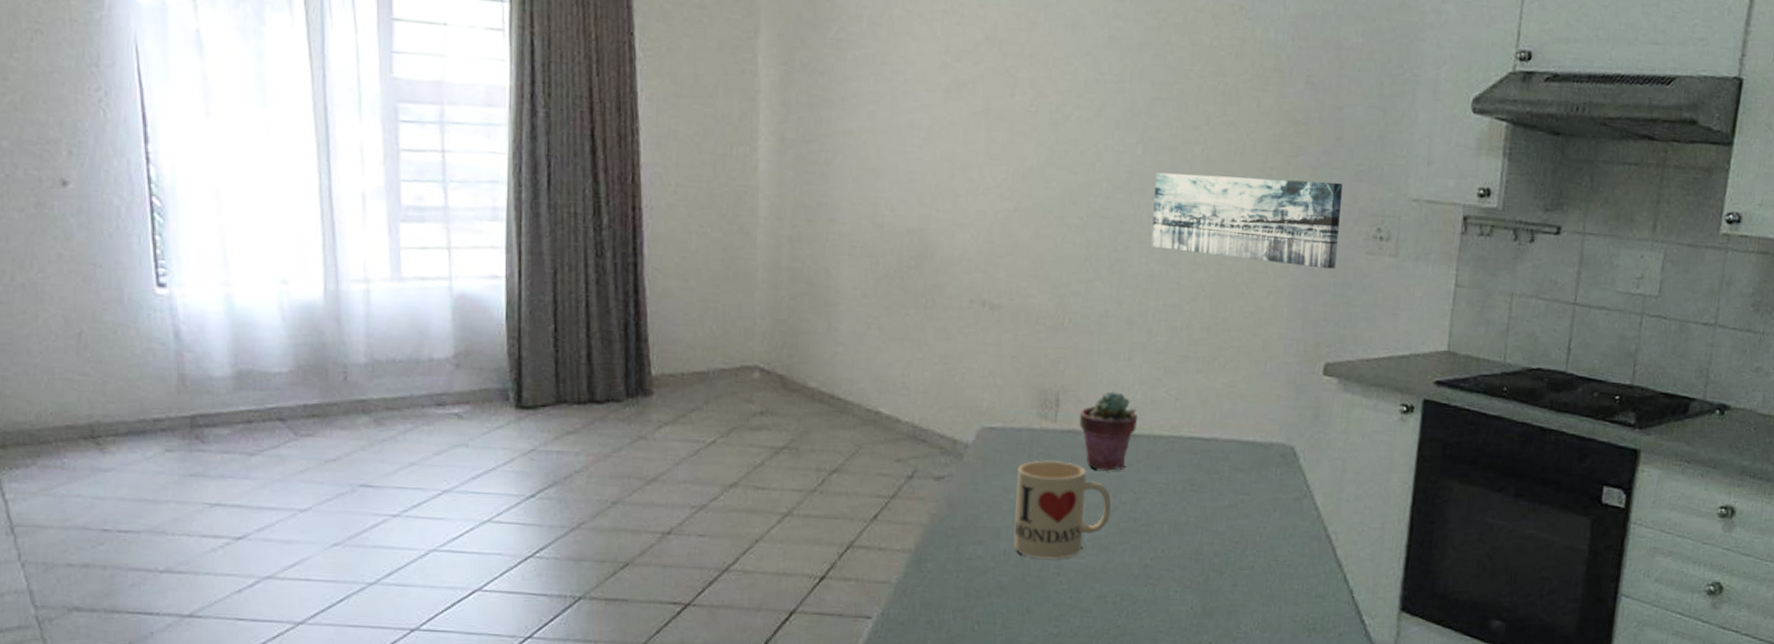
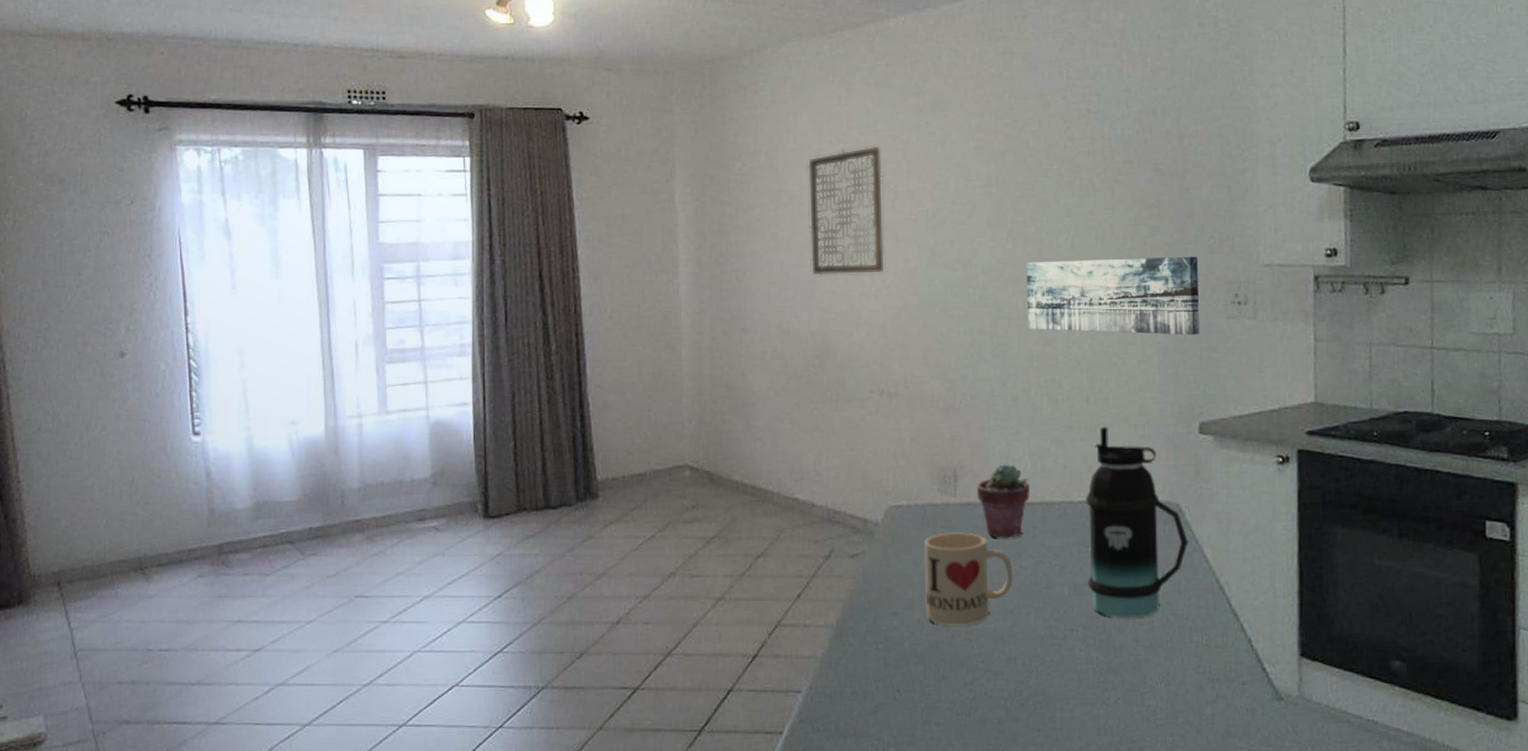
wall art: none [912,21,1003,171] -> present [808,145,884,276]
bottle: none [1189,359,1300,562] -> present [1086,426,1188,619]

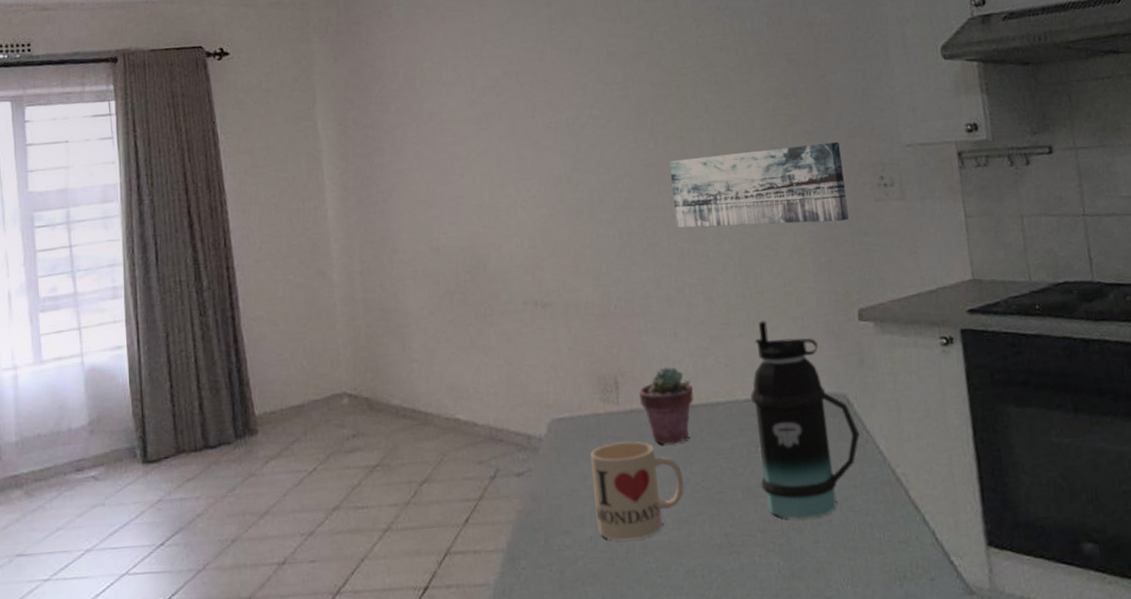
wall art: present [808,145,884,276] -> none [446,58,528,191]

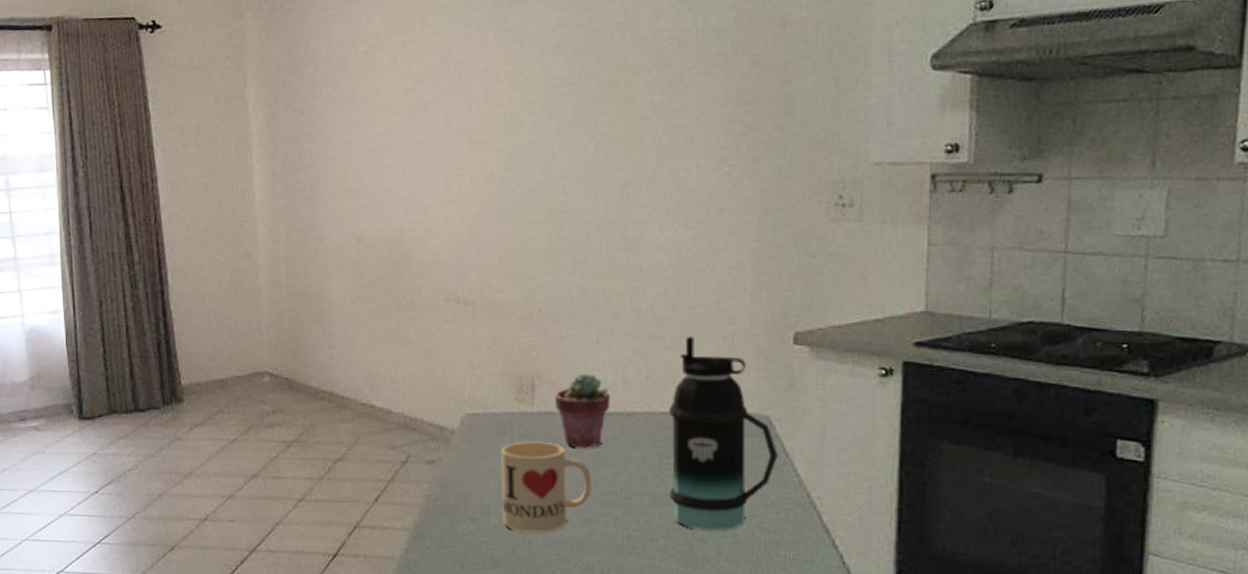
wall art: present [669,141,849,228] -> none [610,155,798,241]

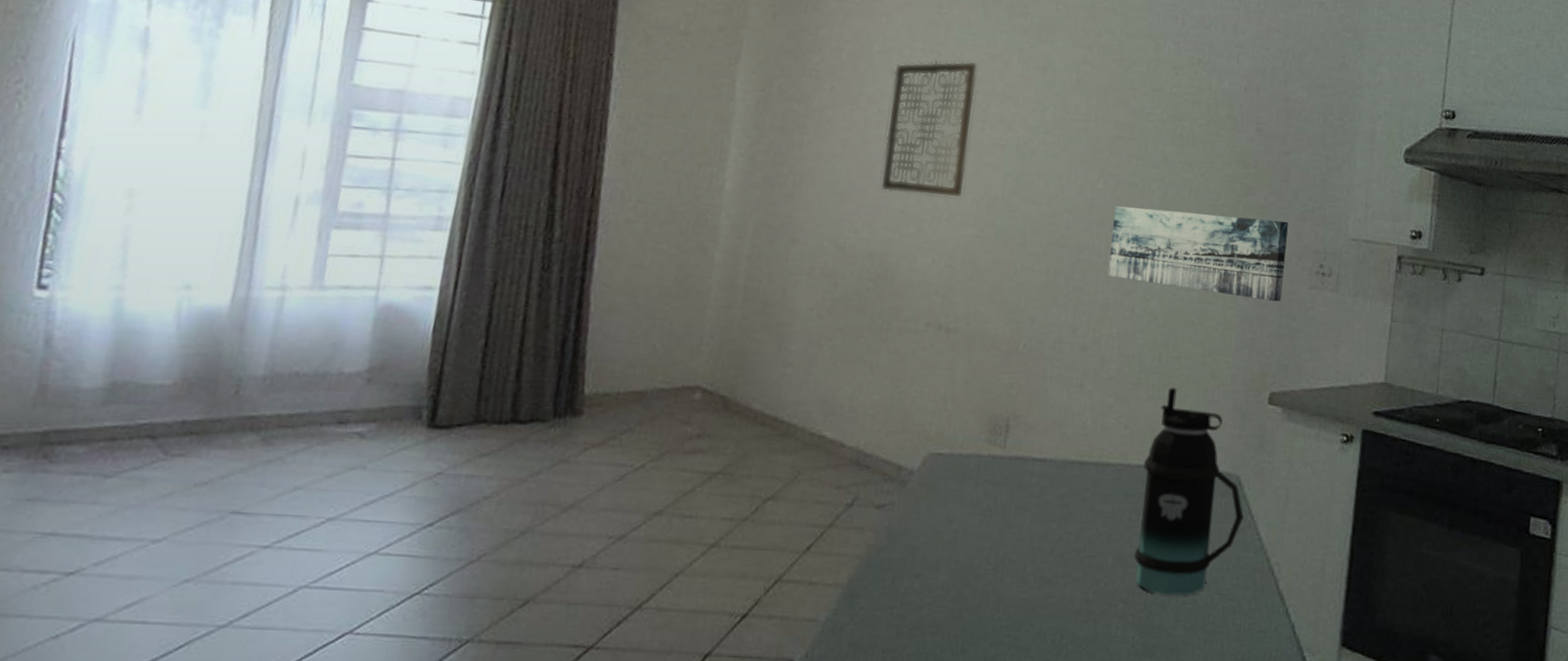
wall art: none [381,45,460,182] -> present [880,60,978,198]
mug: present [500,441,592,533] -> none [952,488,1056,594]
potted succulent: present [555,374,611,448] -> none [1028,418,1088,499]
wall art: none [610,155,798,241] -> present [1107,206,1288,302]

